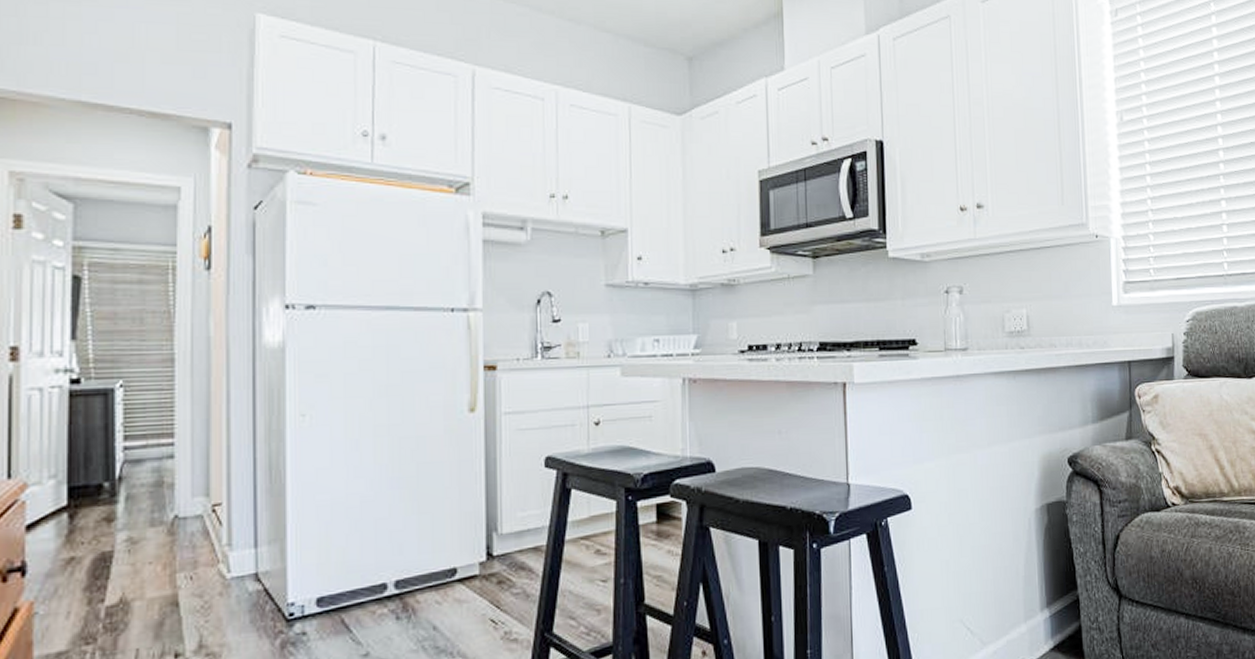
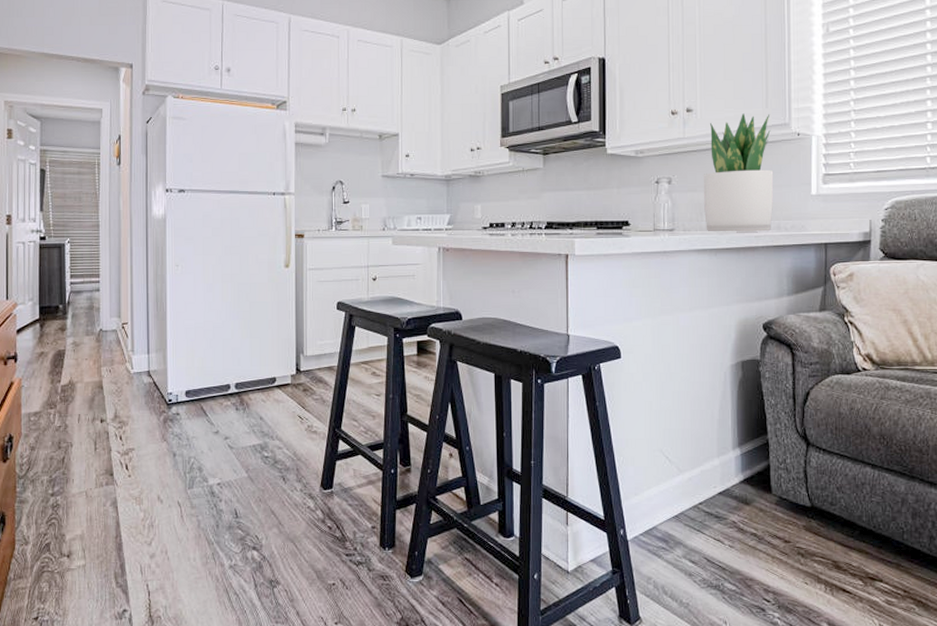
planter: none [998,211,1074,351] -> present [704,113,774,232]

